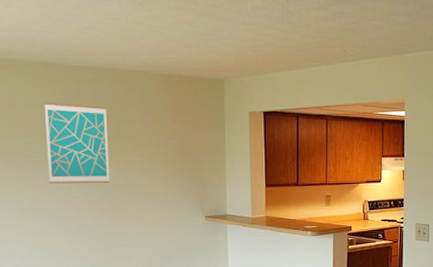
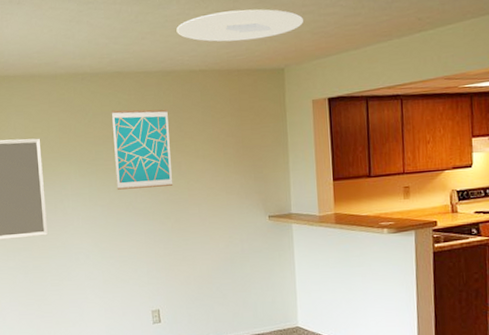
ceiling light: none [117,17,244,49] -> present [176,9,304,42]

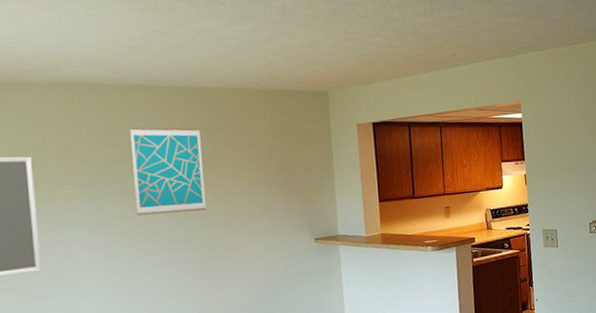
ceiling light: present [176,9,304,42] -> none [209,31,348,62]

